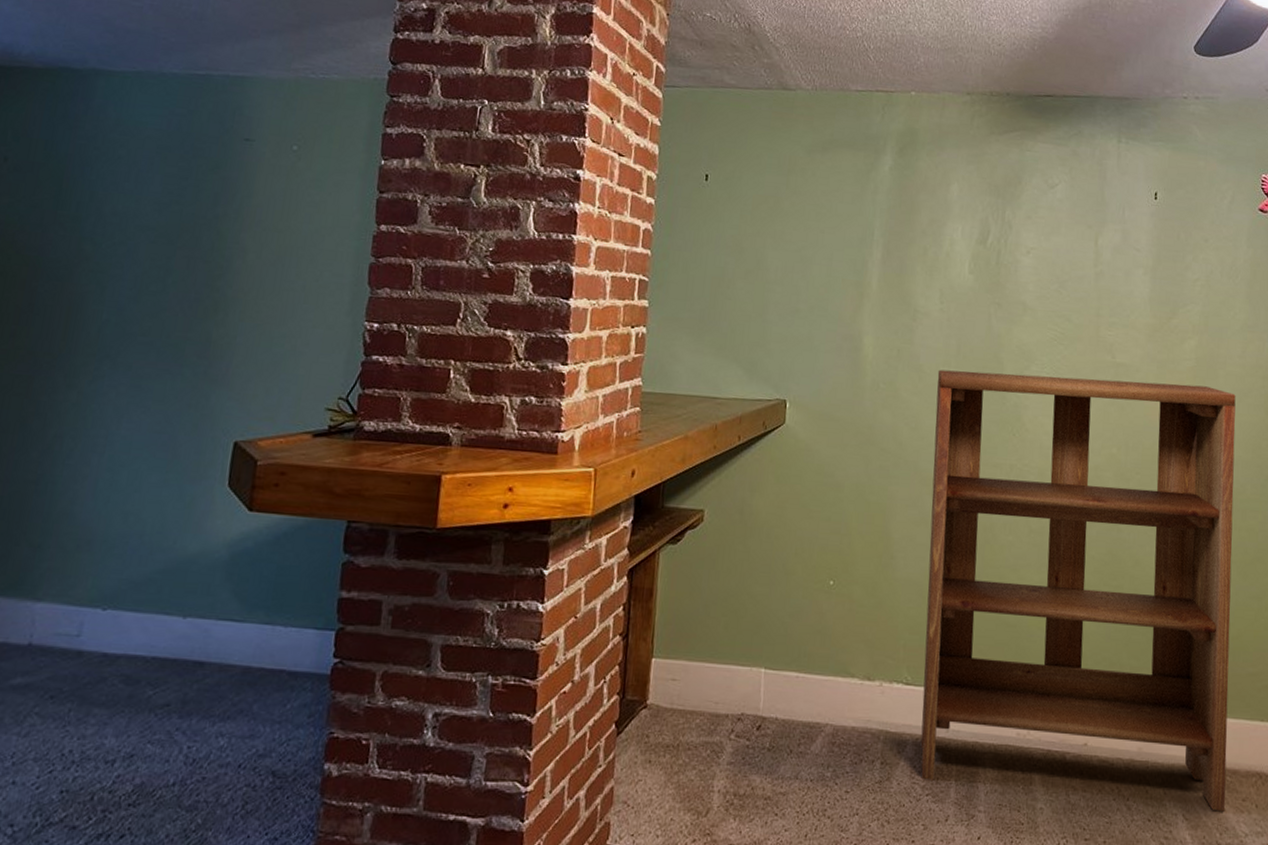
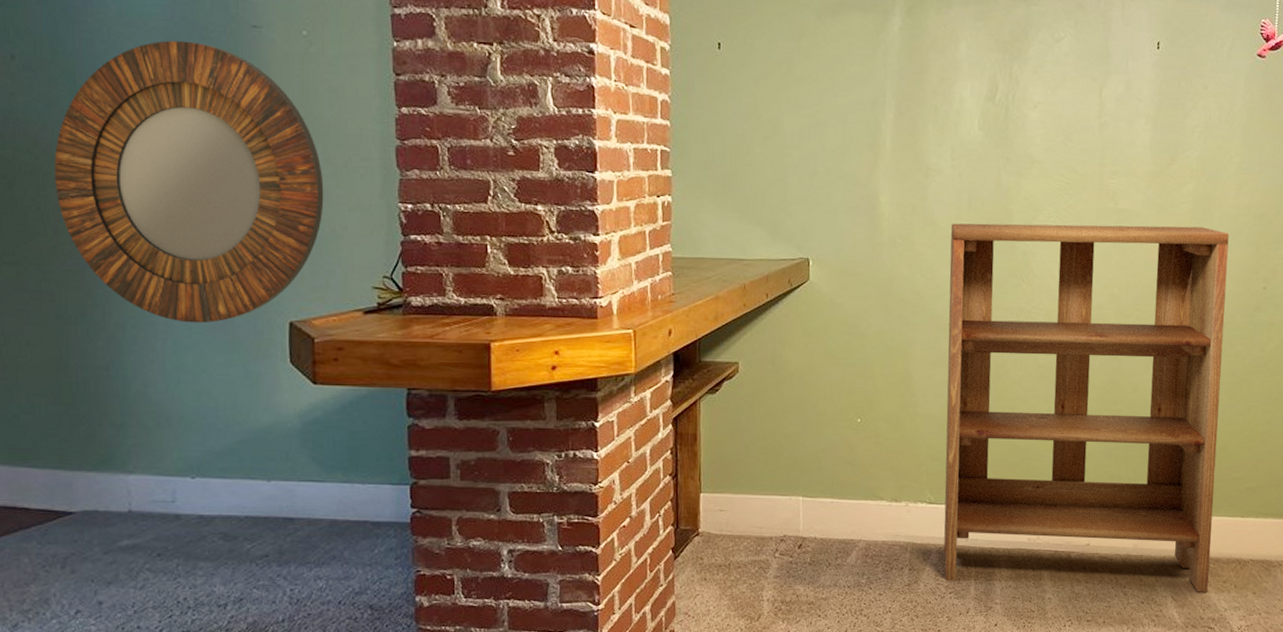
home mirror: none [20,149,292,439] -> present [53,40,324,324]

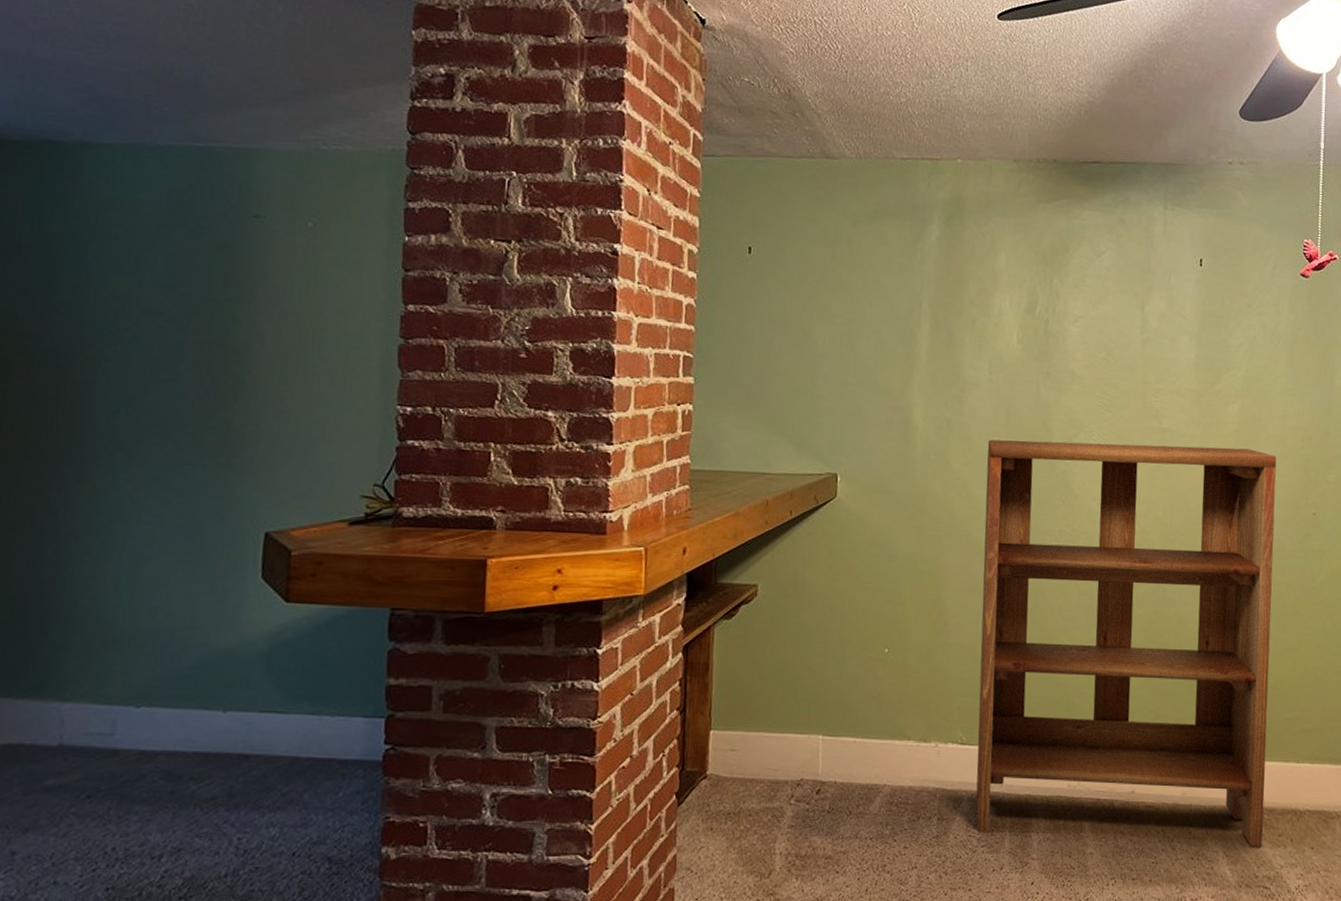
home mirror: present [53,40,324,324] -> none [17,228,317,533]

